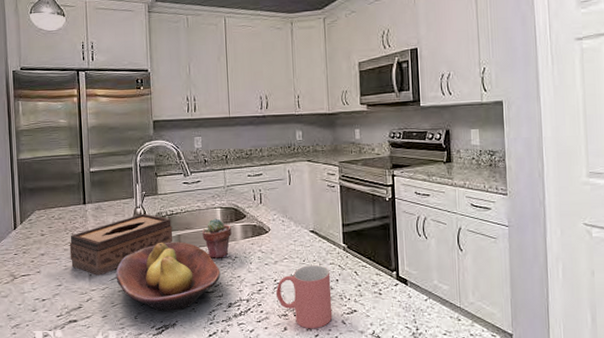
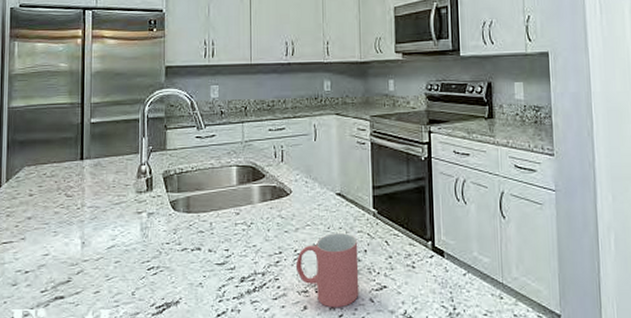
tissue box: present [69,213,173,275] -> none [61,171,181,243]
fruit bowl: present [115,241,221,311] -> none [113,204,234,286]
potted succulent: present [202,218,232,259] -> none [215,178,248,224]

